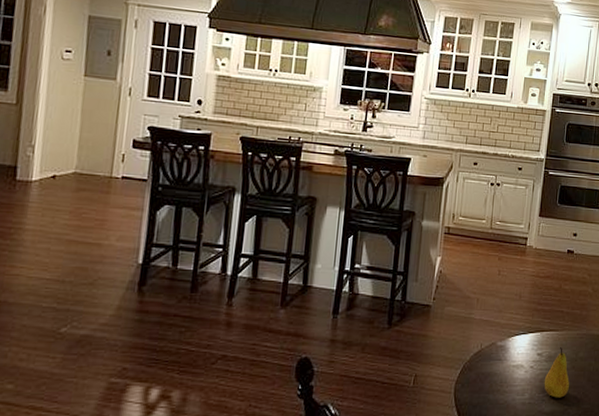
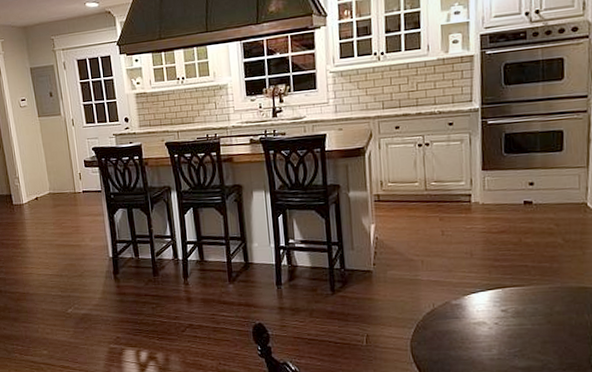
fruit: present [544,347,569,398] -> none [513,302,546,353]

